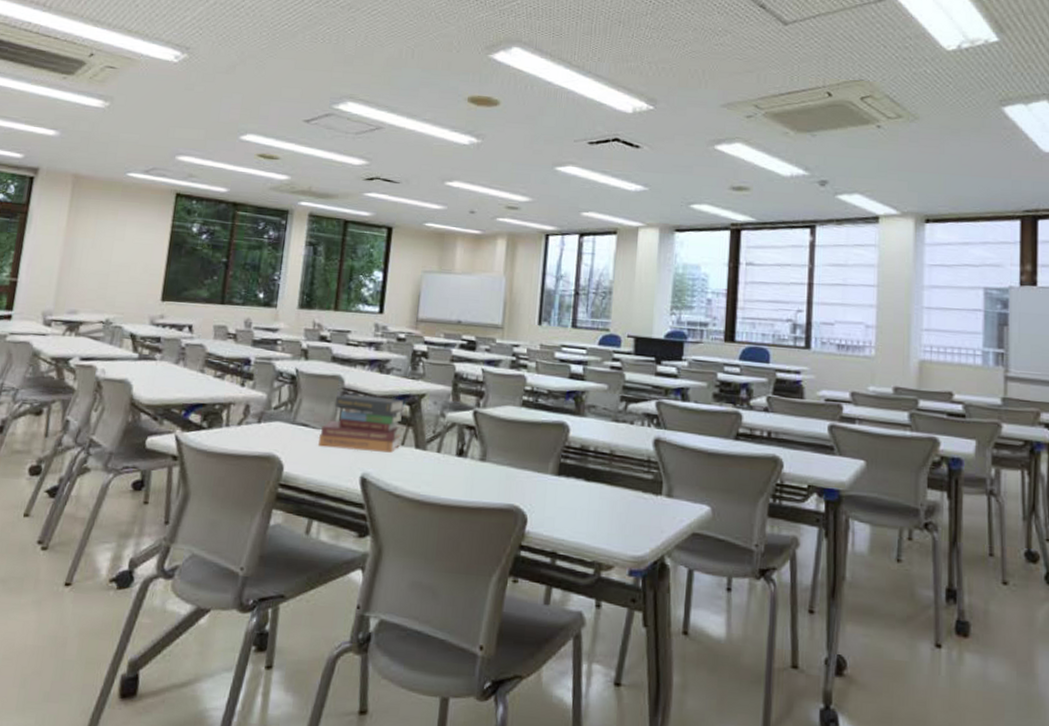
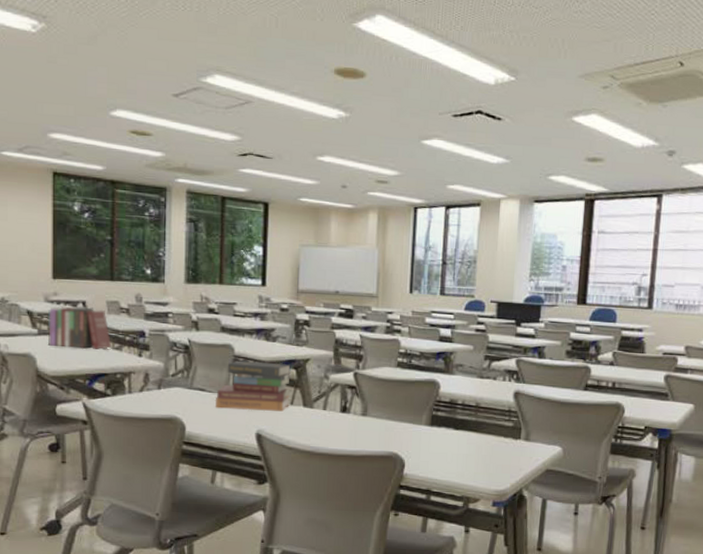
books: none [147,330,215,377] -> present [48,307,112,350]

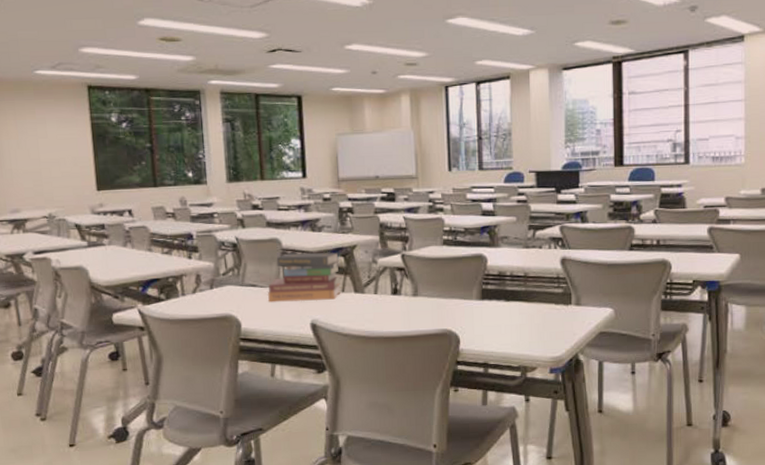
books: present [48,307,112,350] -> none [96,215,161,257]

